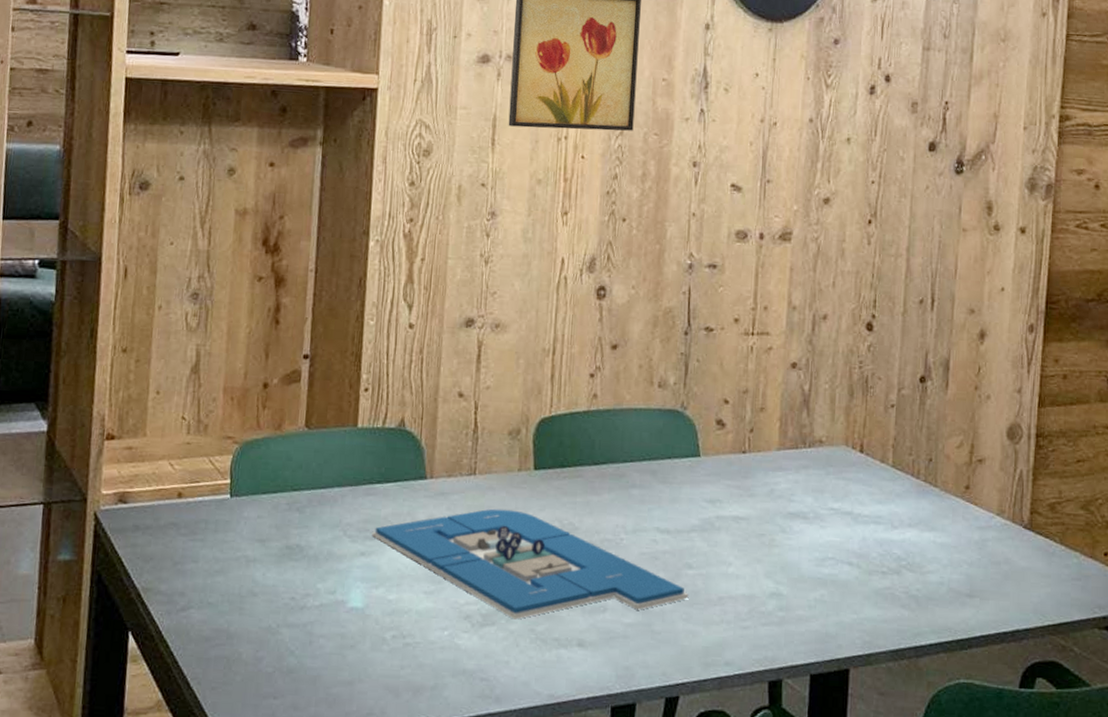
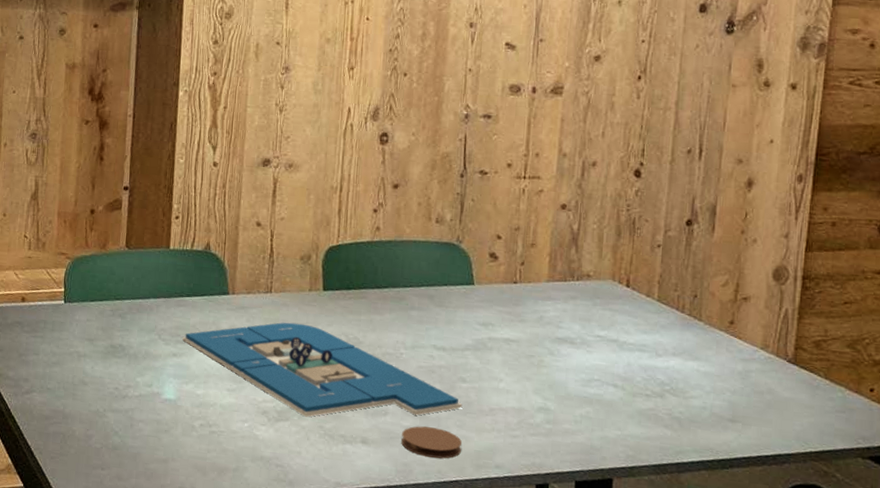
coaster: none [622,622,689,659] -> present [401,426,463,459]

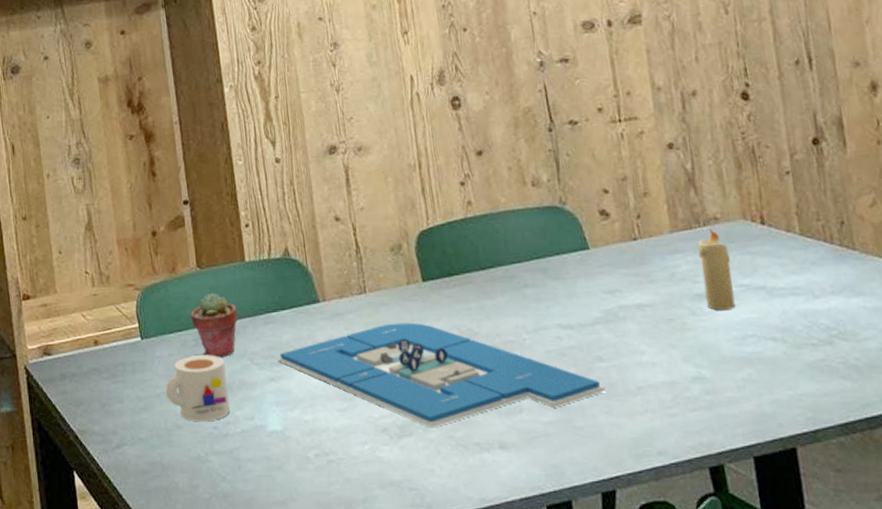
mug: none [78,323,135,383] -> present [165,355,231,422]
potted succulent: none [112,271,155,330] -> present [190,292,238,358]
coaster: present [401,426,463,459] -> none [543,419,615,454]
candle: none [565,283,593,355] -> present [698,228,736,310]

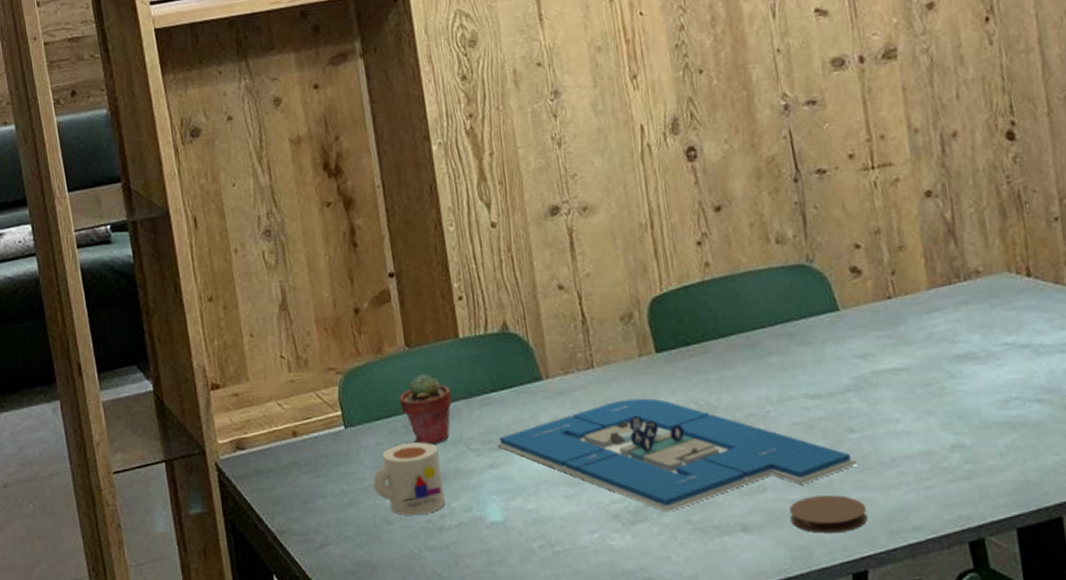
coaster: none [543,419,615,454] -> present [789,495,867,533]
candle: present [698,228,736,310] -> none [958,282,999,372]

